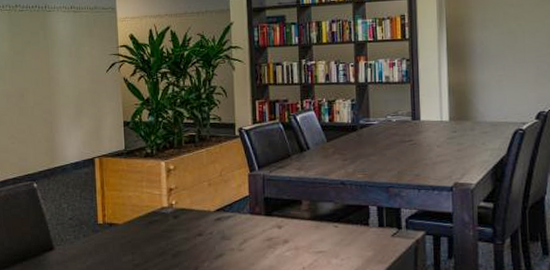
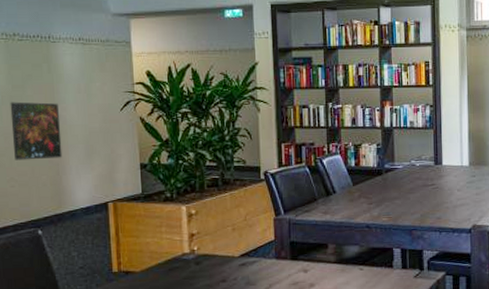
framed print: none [12,66,56,120] -> present [10,101,63,161]

